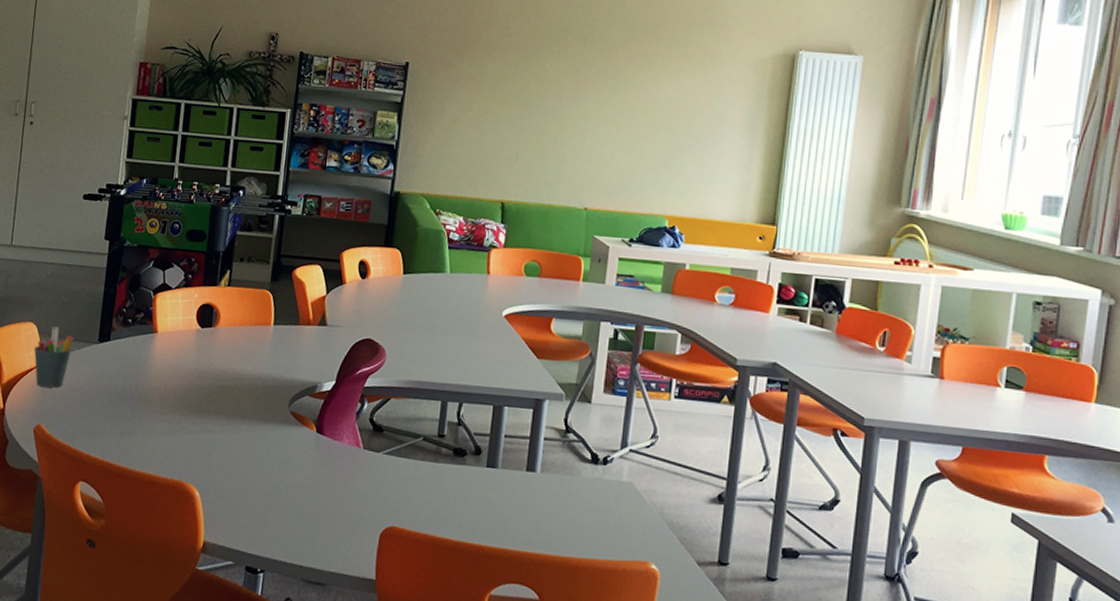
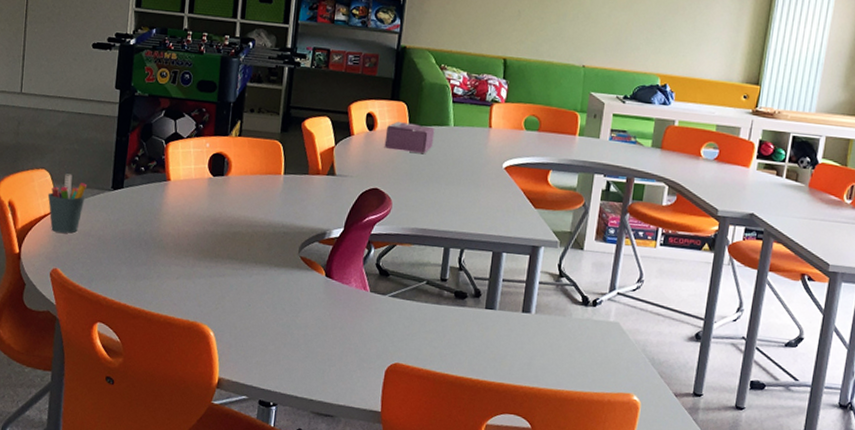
tissue box: none [377,269,431,302] -> present [384,122,435,153]

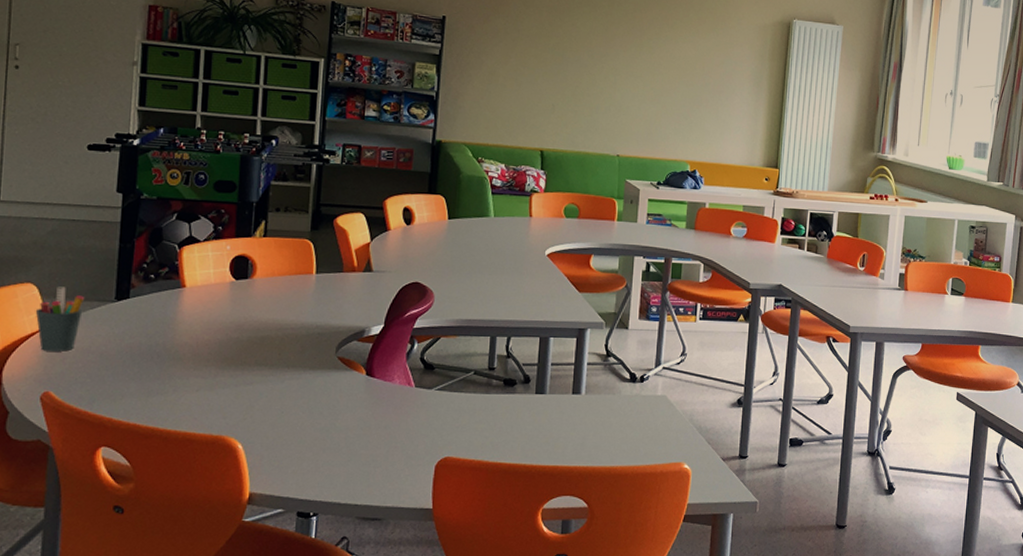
tissue box: present [384,122,435,153] -> none [423,215,475,245]

